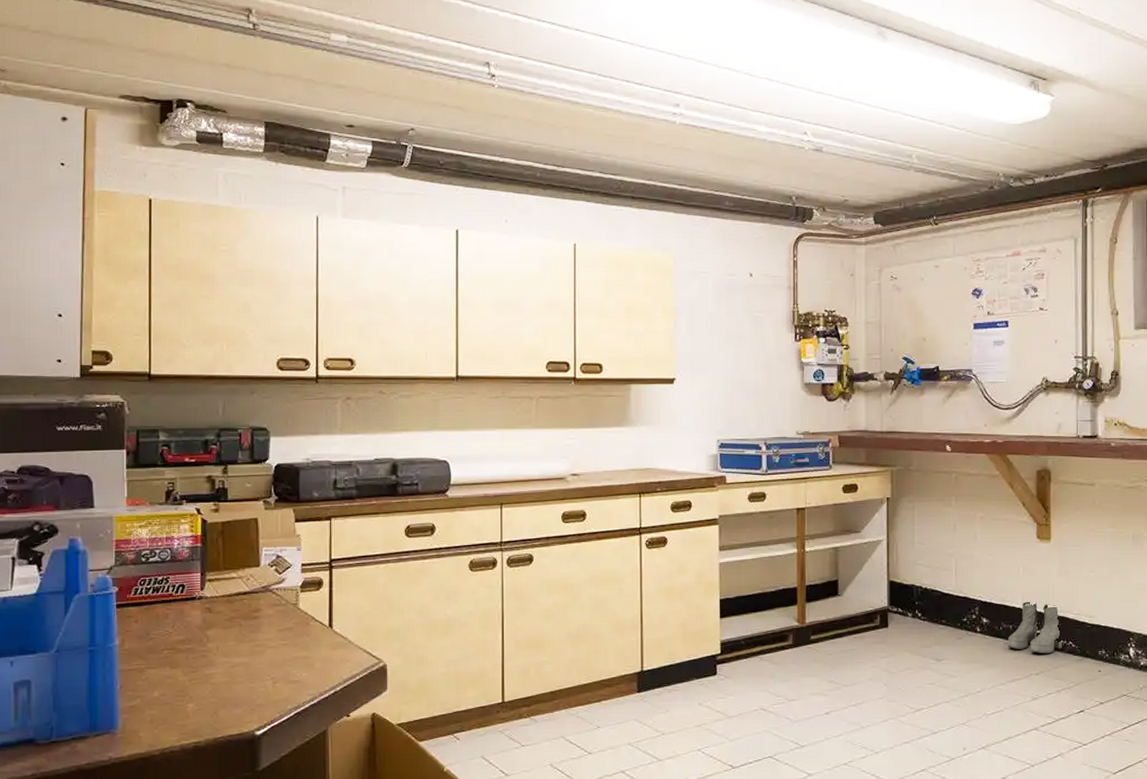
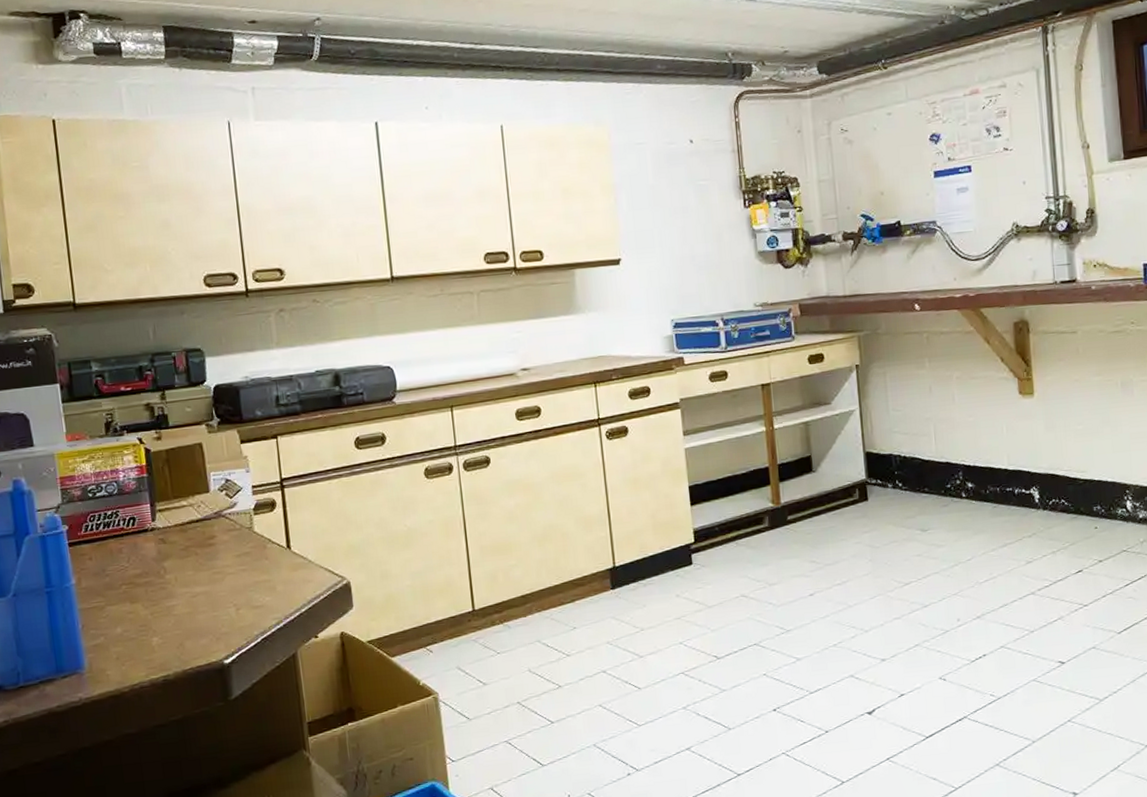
boots: present [1007,601,1063,654] -> none [995,461,1055,515]

